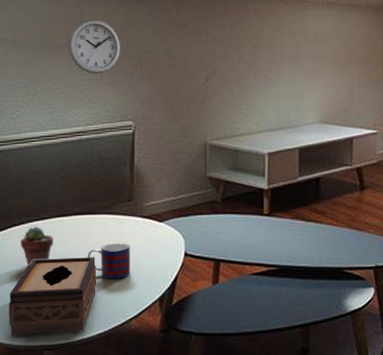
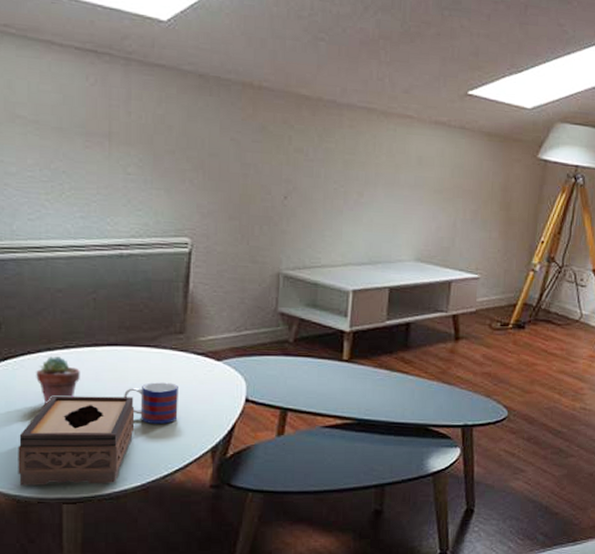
wall clock: present [68,19,120,74] -> none [110,105,178,176]

